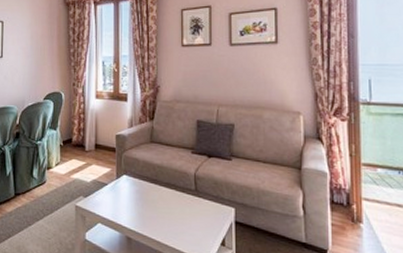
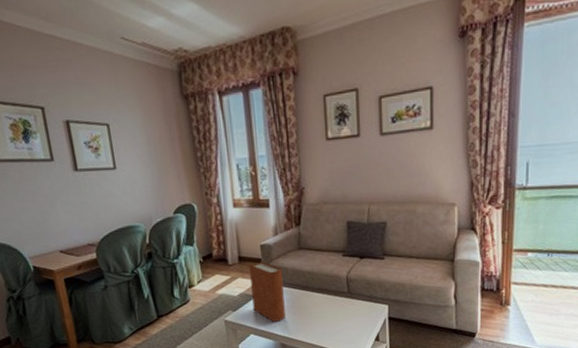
book: none [103,150,134,213] -> present [249,261,286,322]

